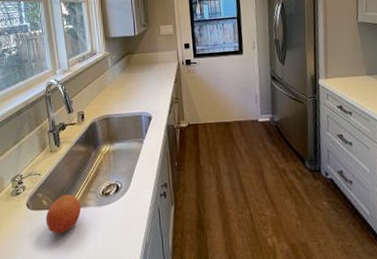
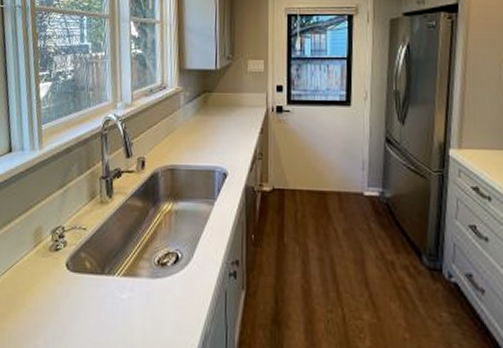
fruit: present [46,194,81,234] -> none [86,257,130,307]

